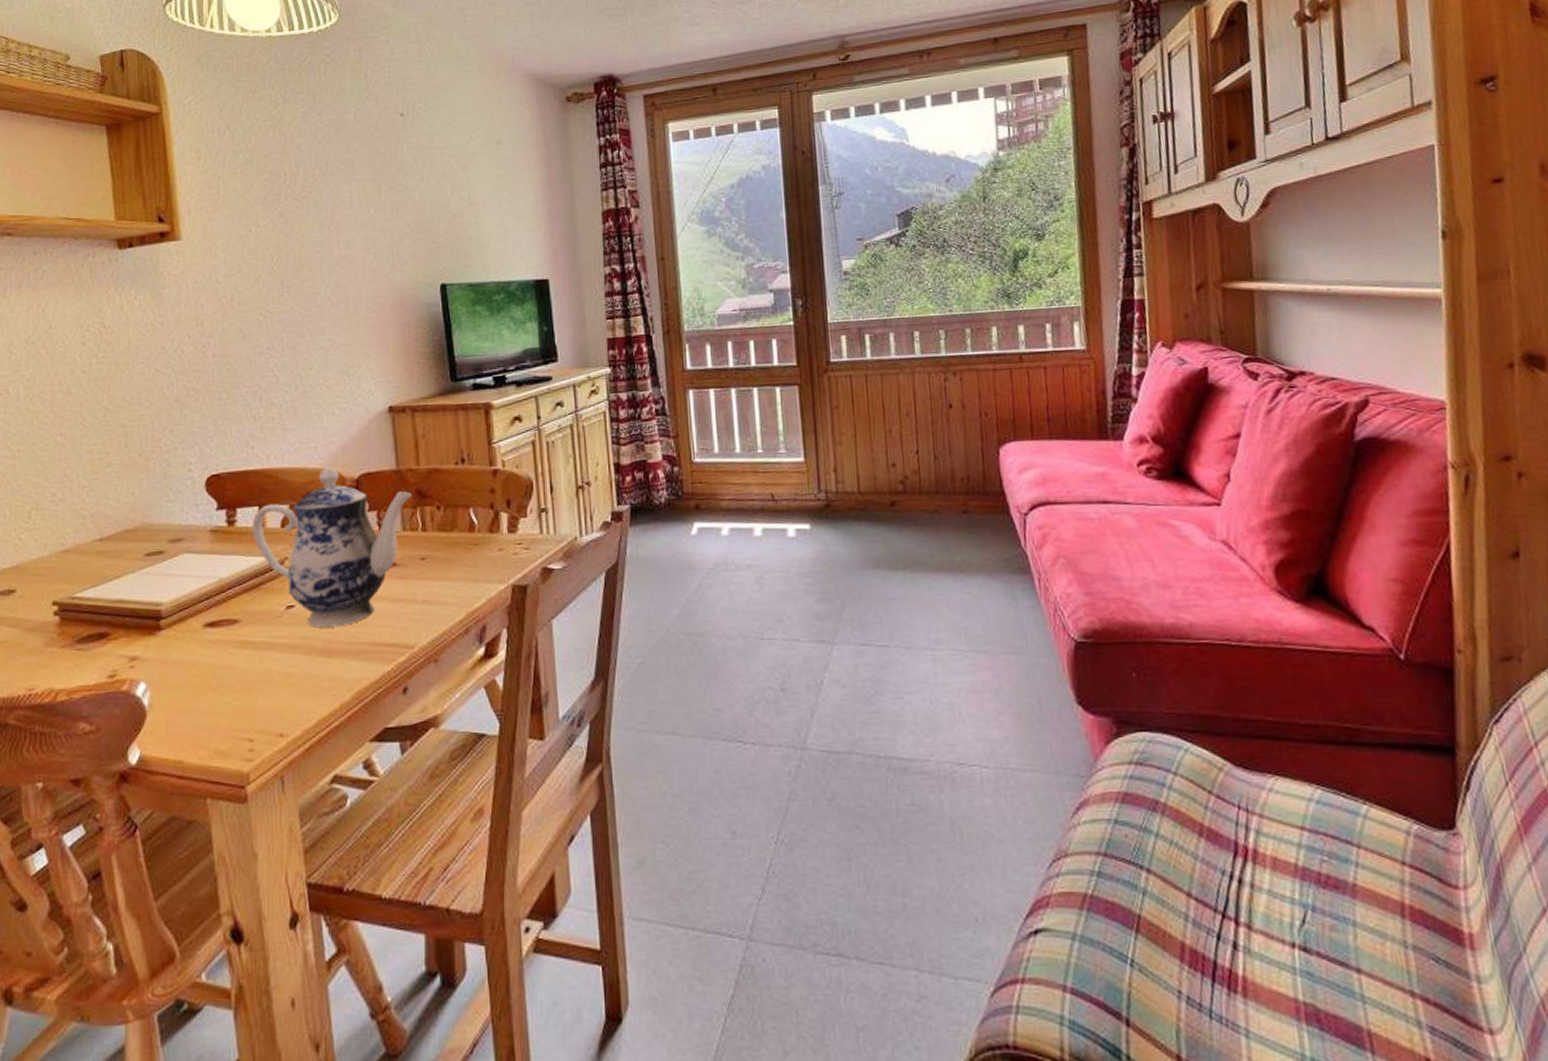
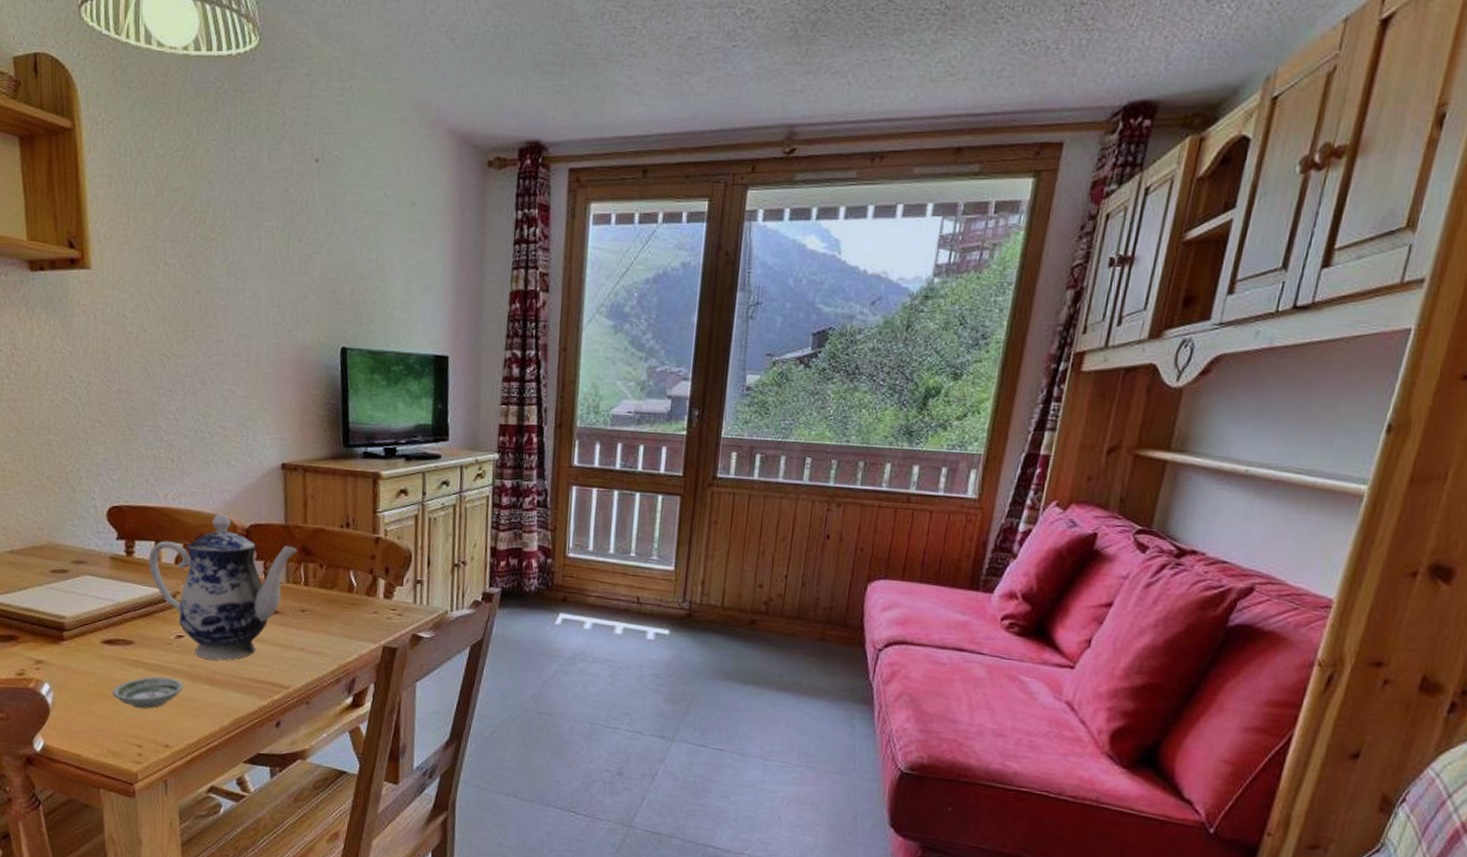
saucer: none [218,655,297,695] -> present [113,676,183,709]

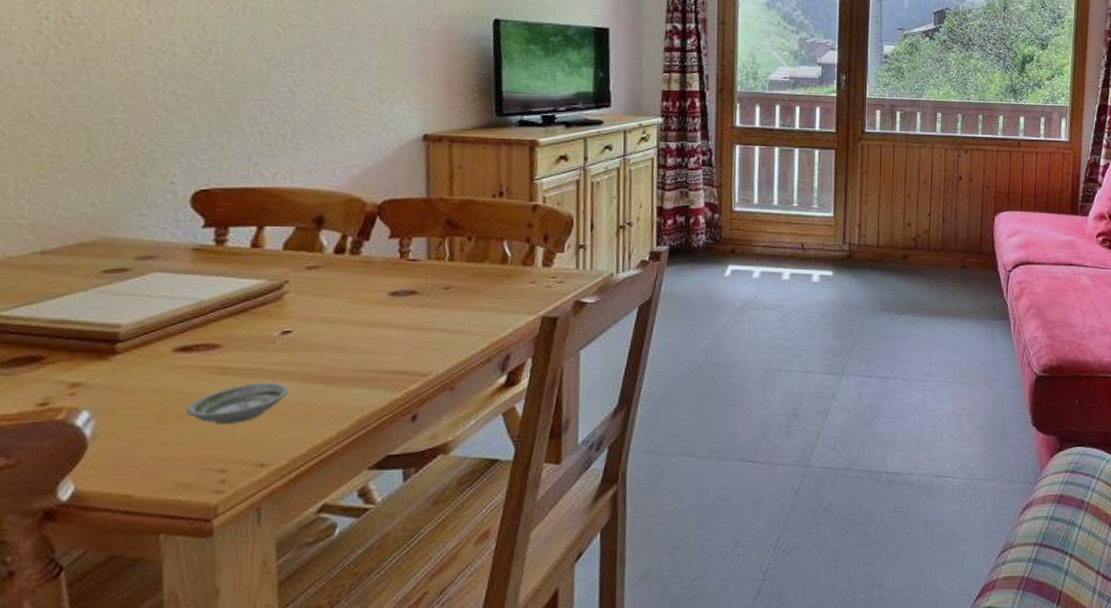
teapot: present [149,513,297,661] -> none [247,190,441,355]

